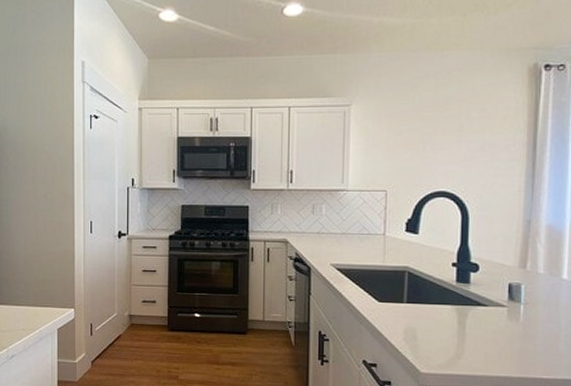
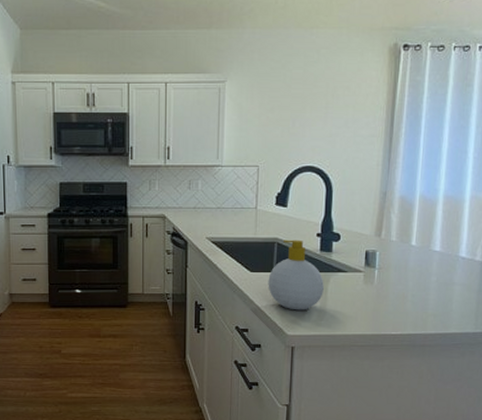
soap bottle: none [398,269,461,347] -> present [268,240,324,310]

